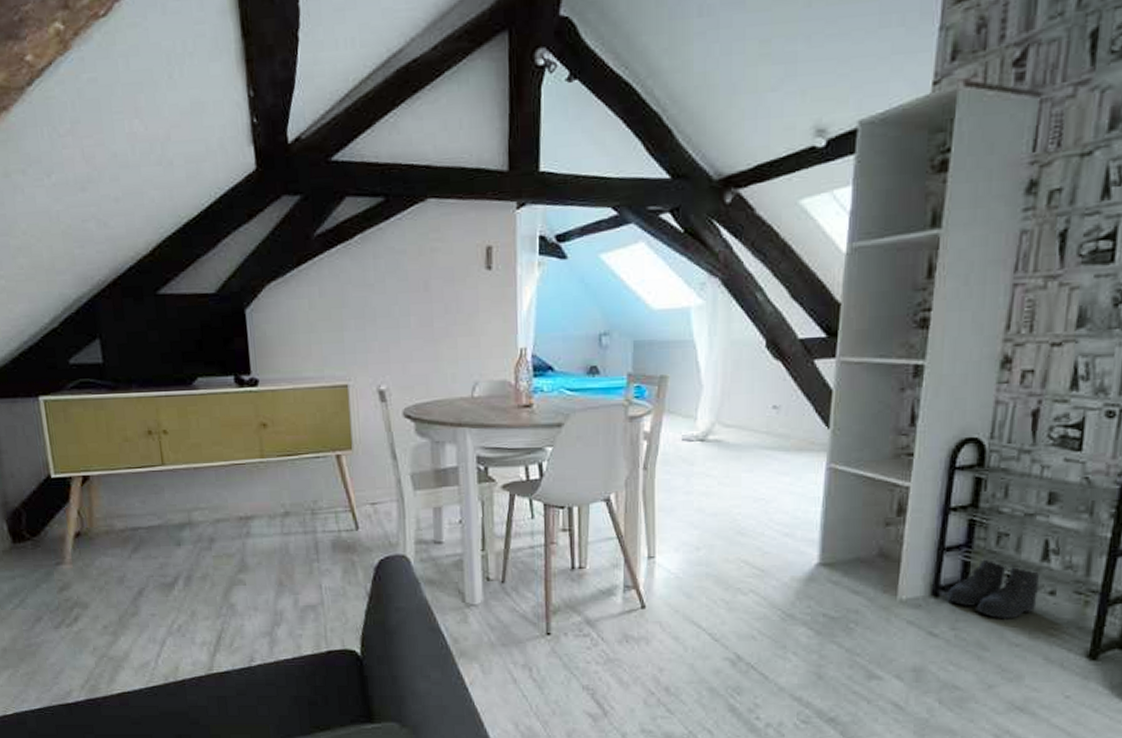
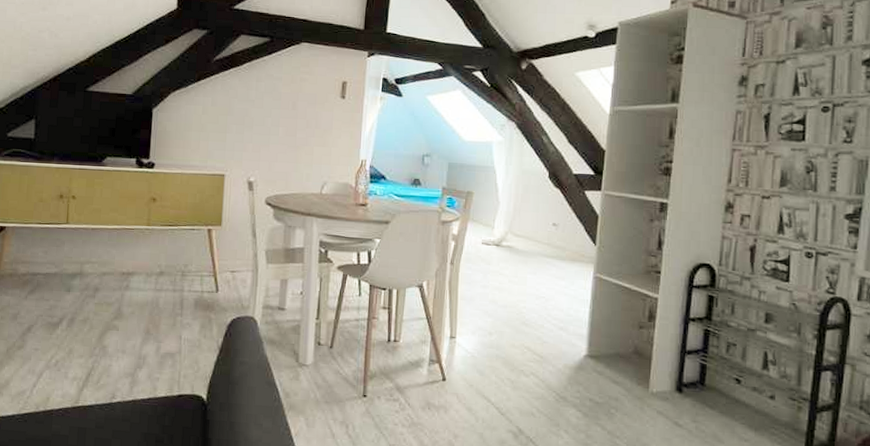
boots: present [947,559,1041,619] -> none [689,363,762,417]

